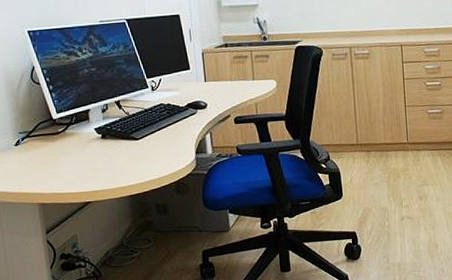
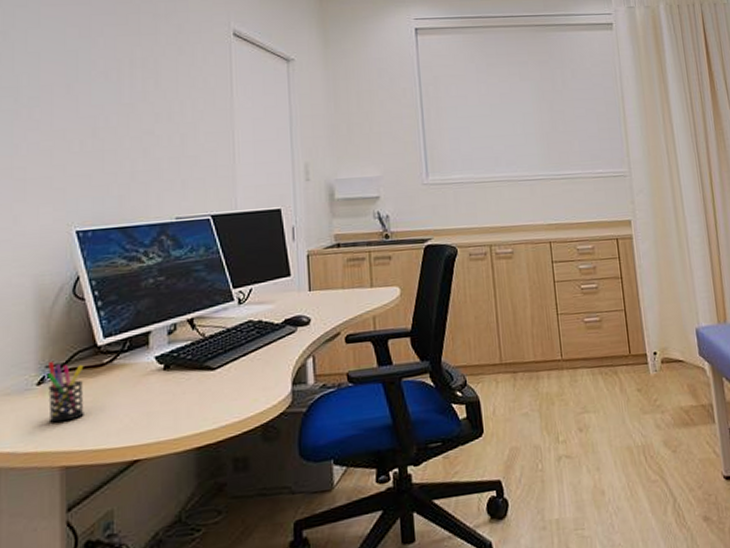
pen holder: none [21,129,50,173] -> present [47,360,84,423]

